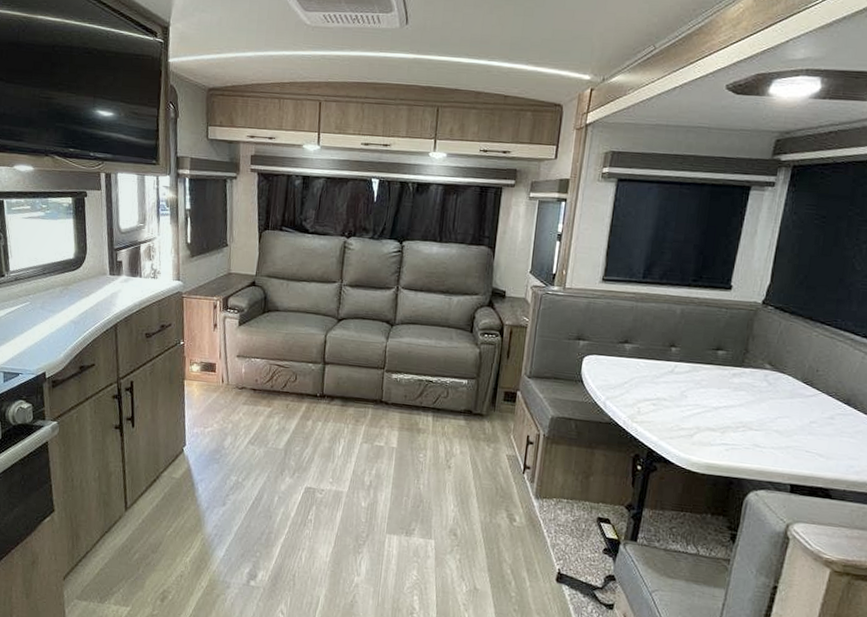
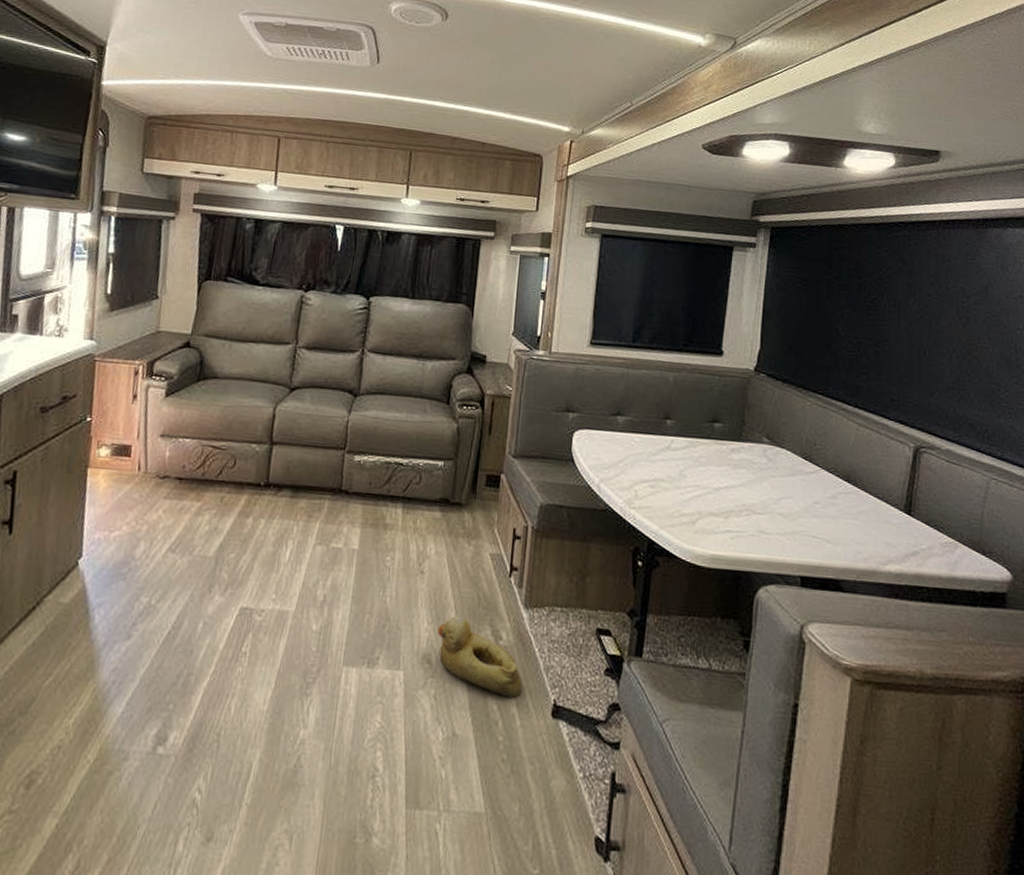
rubber duck: none [462,502,532,565] -> present [437,616,522,698]

